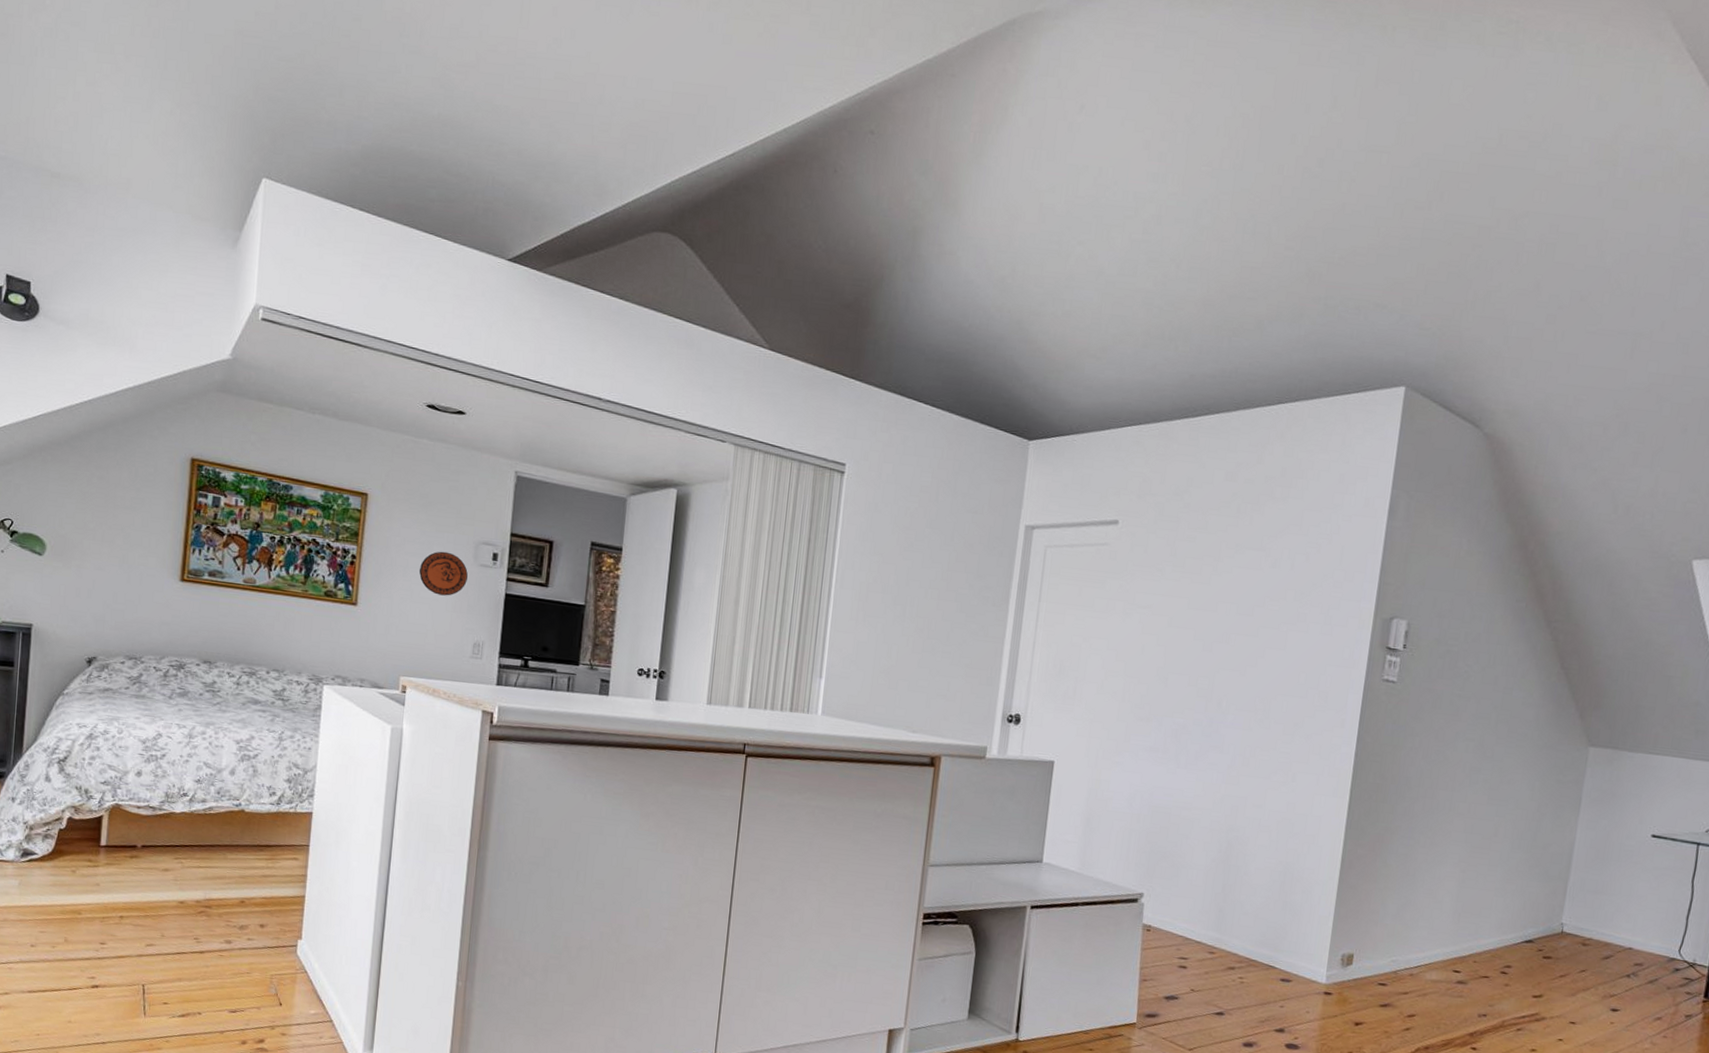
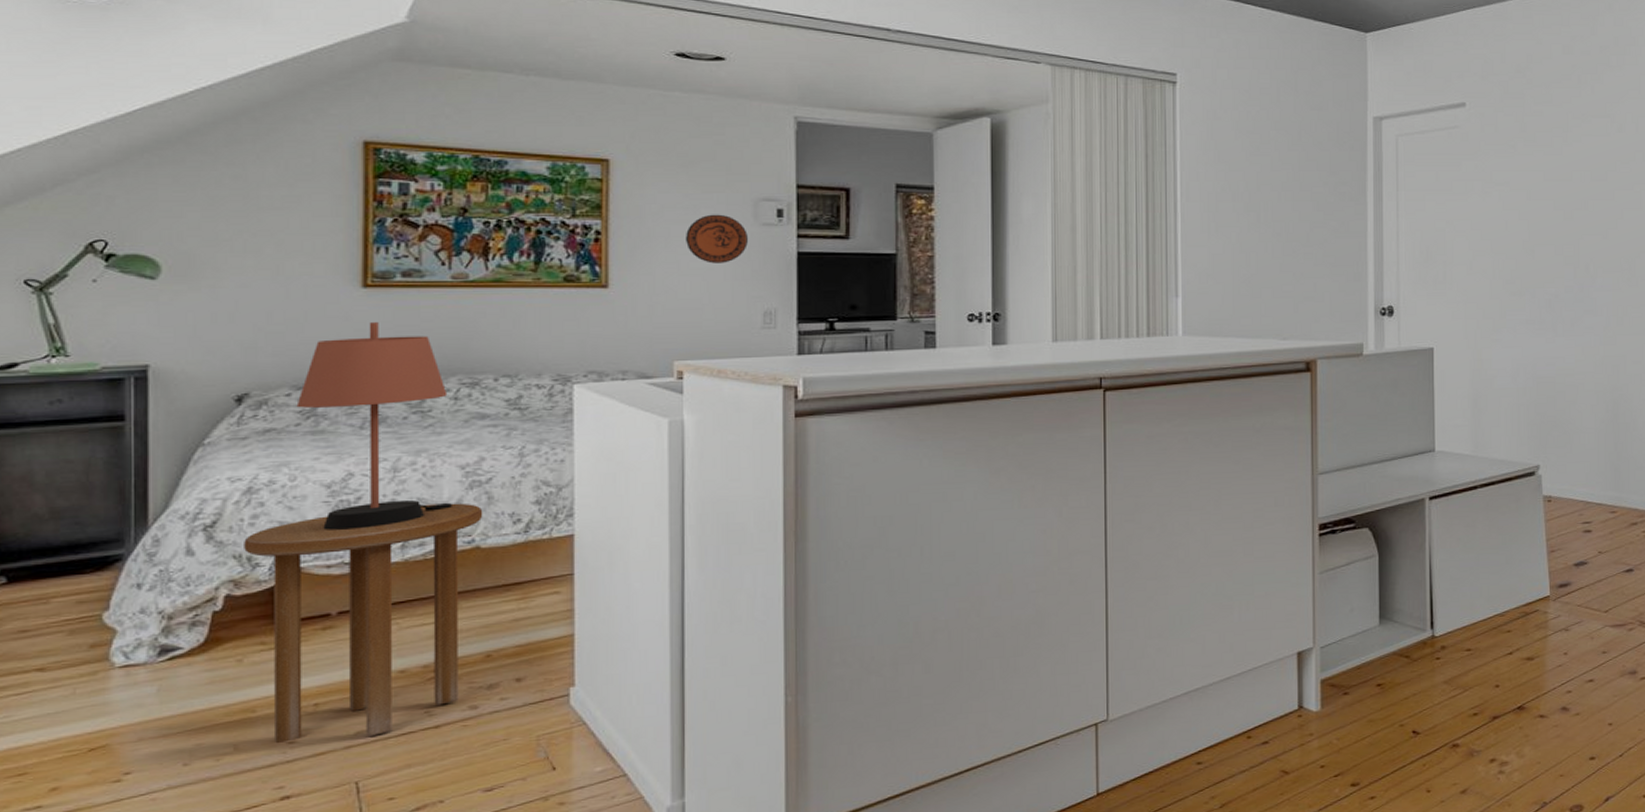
side table: none [83,765,249,951] -> present [244,503,483,744]
table lamp: none [127,611,233,781] -> present [296,322,452,530]

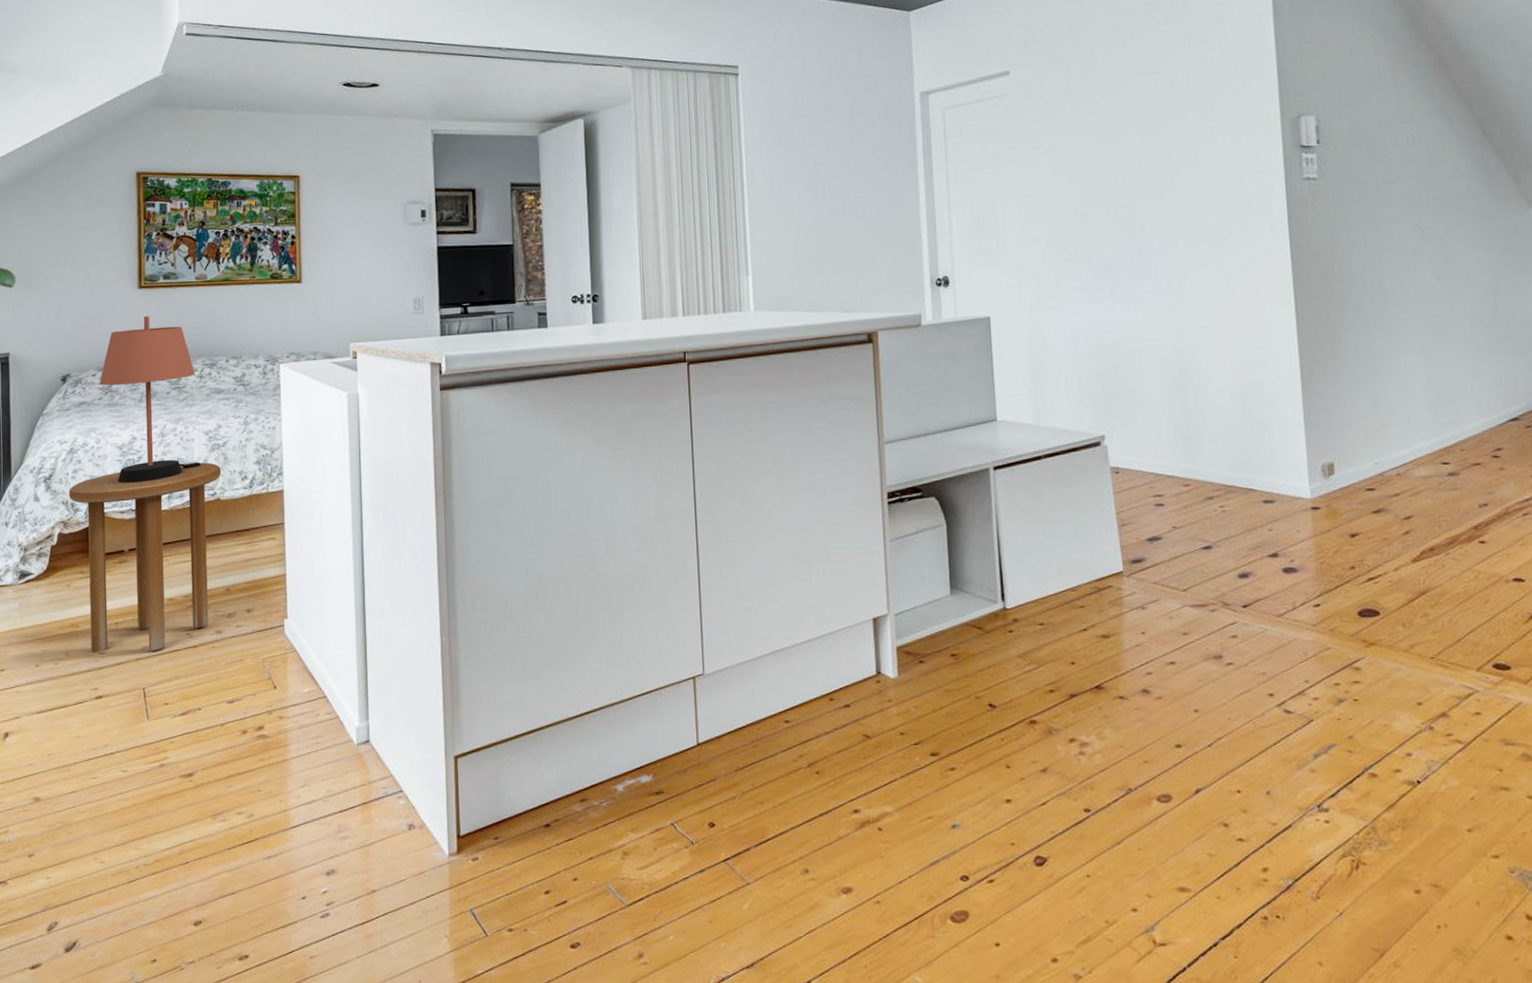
decorative plate: present [685,214,748,264] -> none [354,217,400,259]

